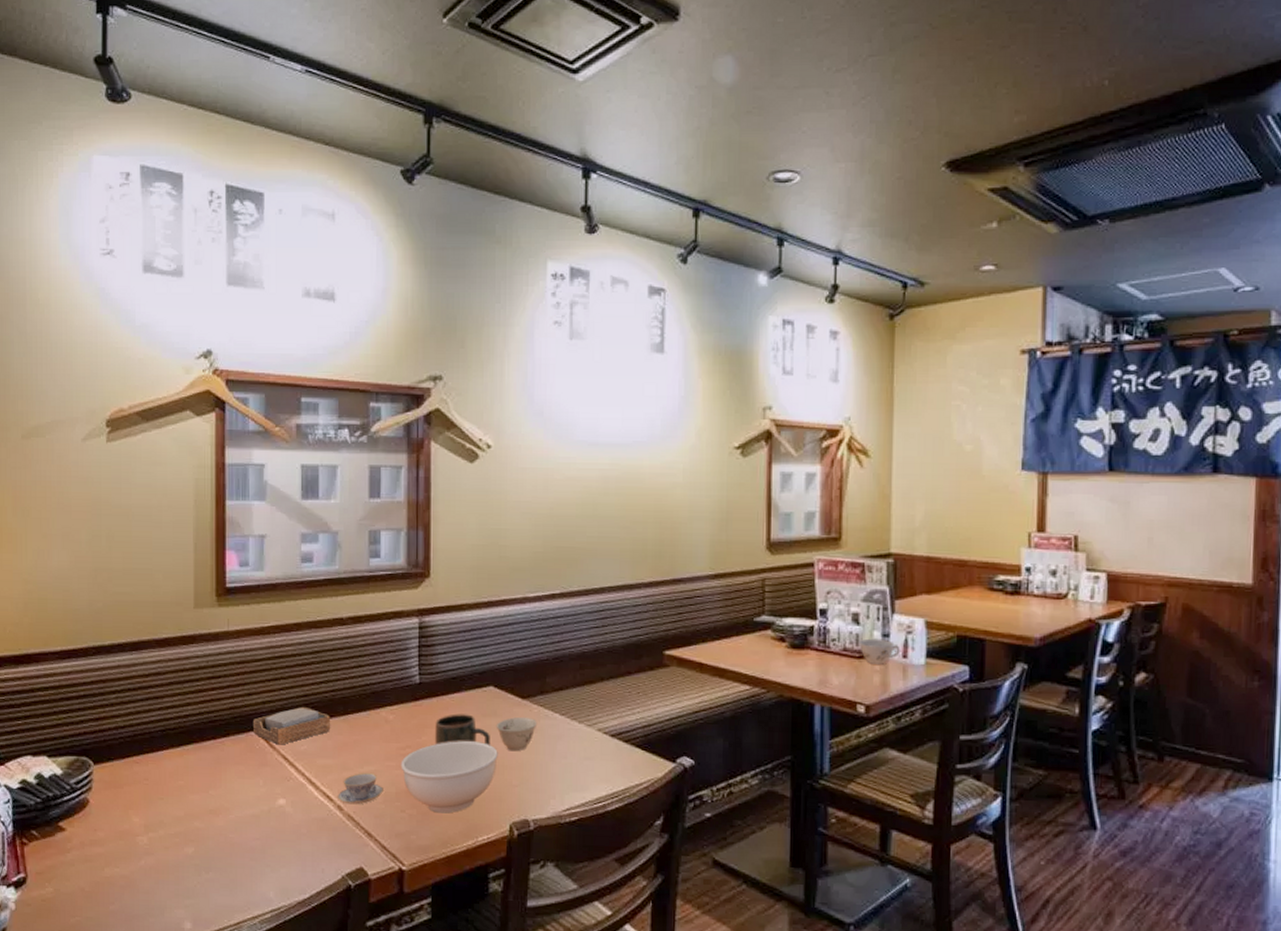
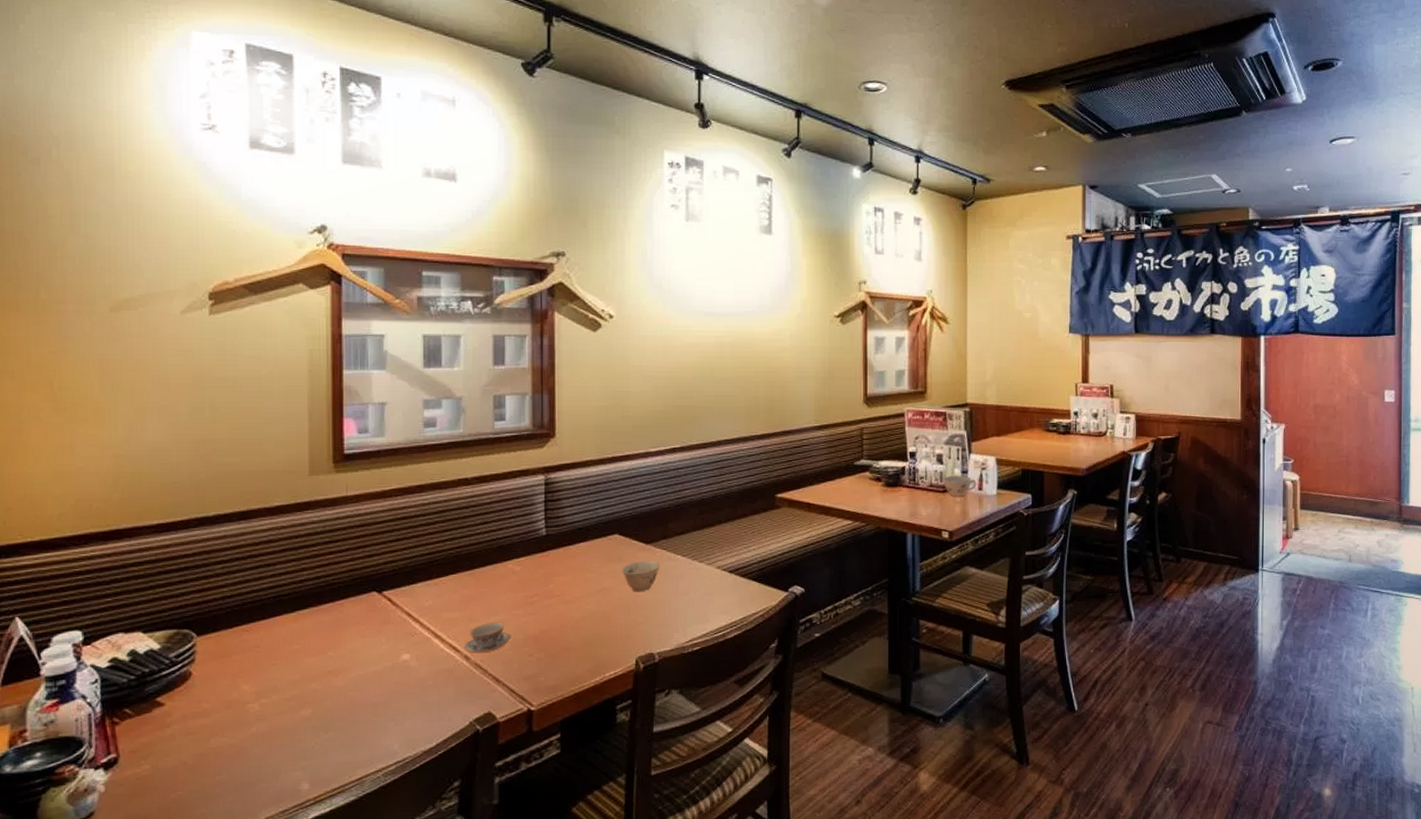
napkin holder: present [252,707,331,745] -> none [374,565,457,603]
soup bowl: present [401,741,498,814] -> none [528,586,624,654]
mug: present [435,714,490,746] -> none [562,561,616,592]

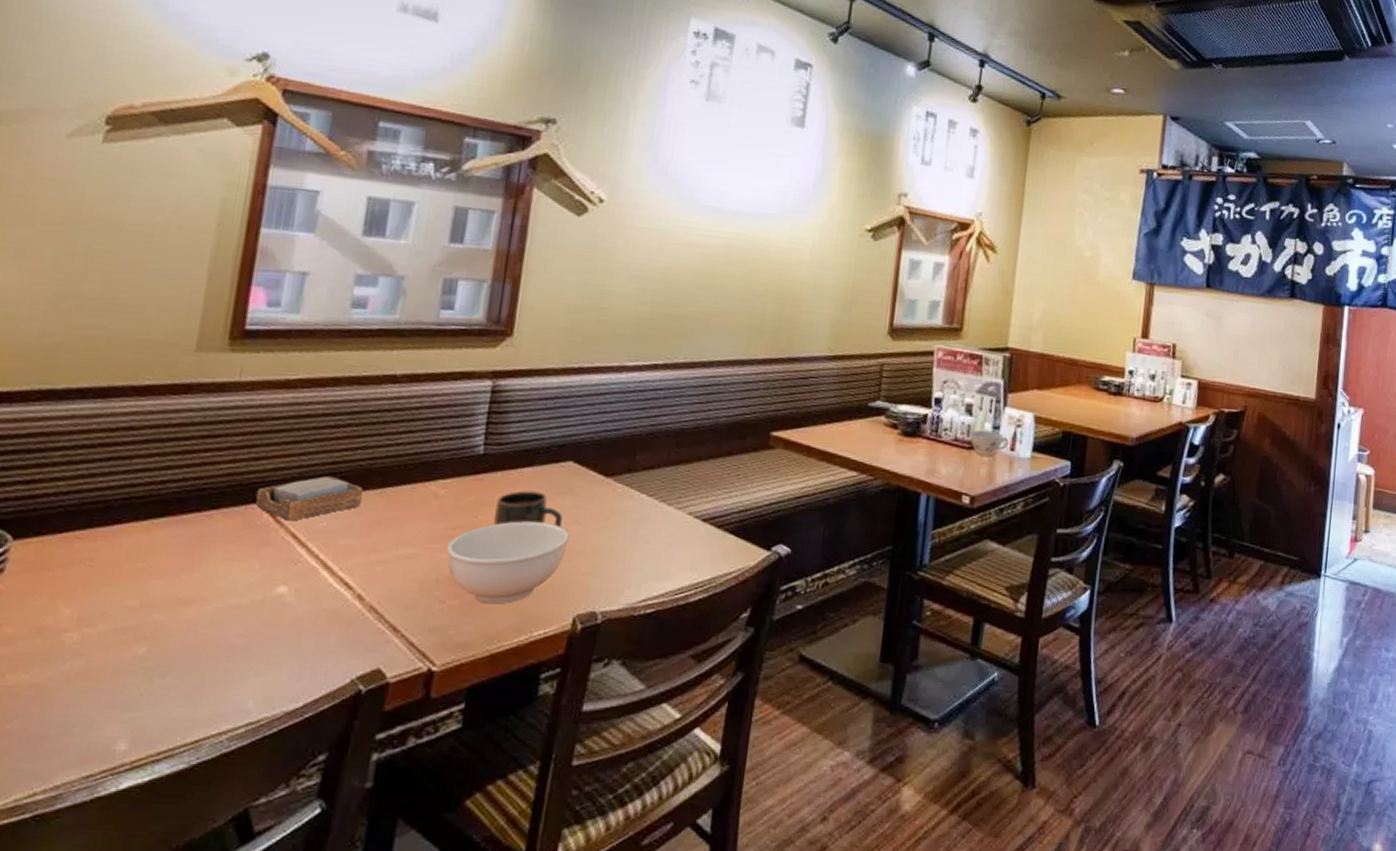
napkin holder: none [374,565,457,603] -> present [255,476,363,521]
teacup: present [464,622,511,654] -> none [359,556,421,594]
soup bowl: none [528,586,624,654] -> present [446,521,570,605]
mug: none [562,561,616,592] -> present [494,490,563,529]
teacup: present [621,561,661,591] -> none [570,497,620,534]

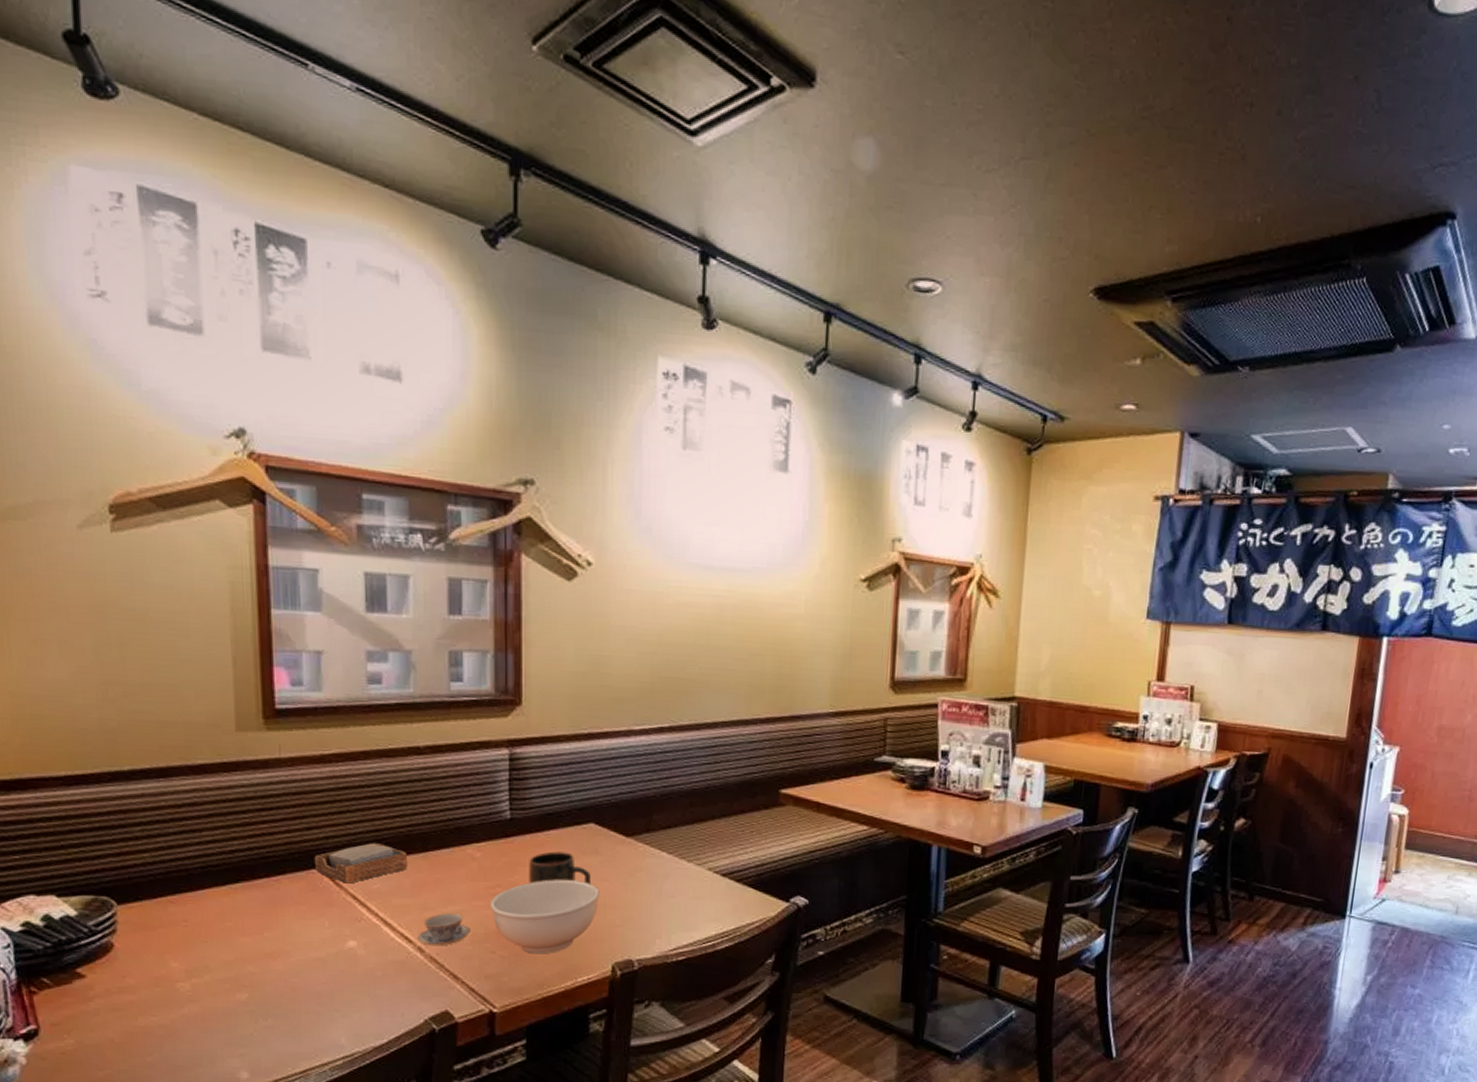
teacup: none [359,556,421,594] -> present [418,913,471,946]
teacup: present [970,430,1009,457] -> none [979,781,1019,808]

